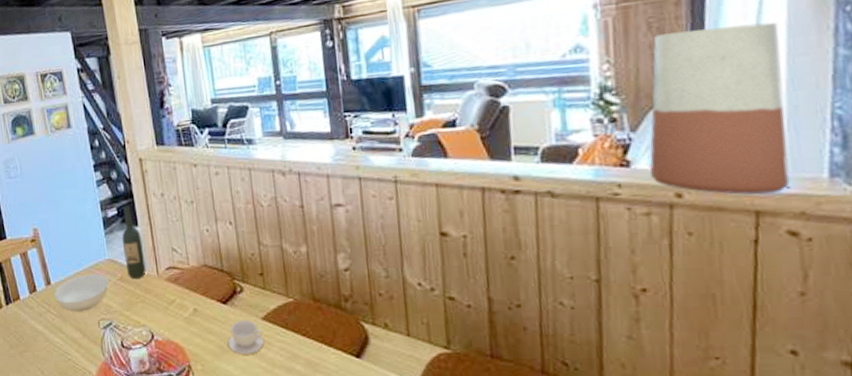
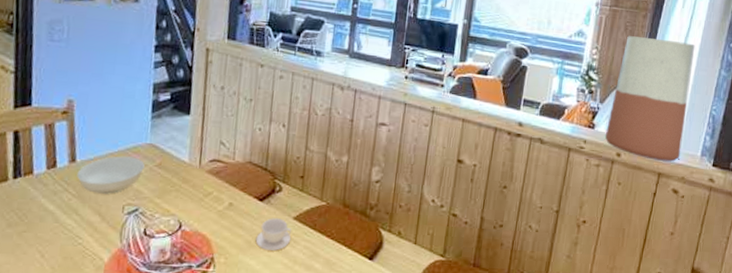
wine bottle: present [121,205,147,279] -> none [167,92,191,167]

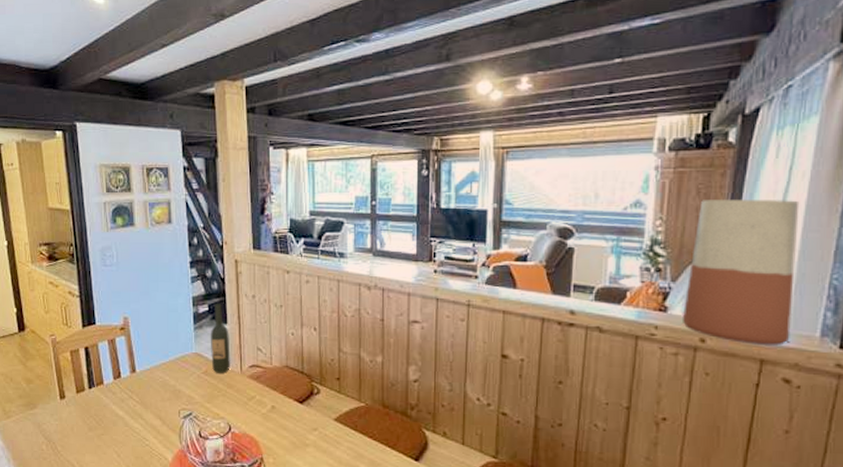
bowl: present [77,156,145,194] -> none [138,365,193,400]
wine bottle: none [167,92,191,167] -> present [210,303,231,373]
teacup: present [255,217,292,250] -> none [300,419,334,451]

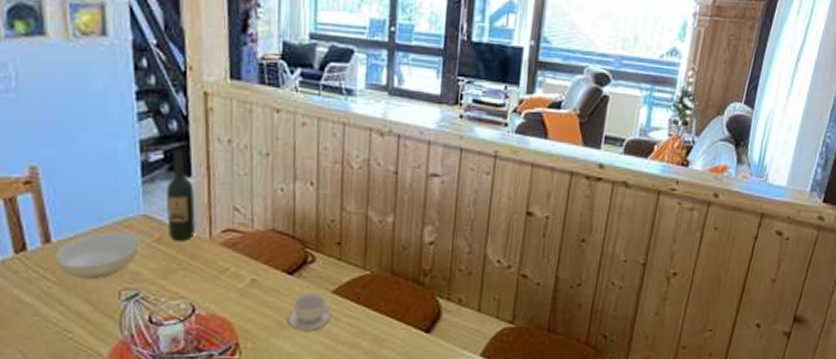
bowl: none [138,365,193,400] -> present [55,232,140,278]
teacup: none [300,419,334,451] -> present [288,292,331,330]
vase: present [681,200,800,346] -> none [700,52,811,200]

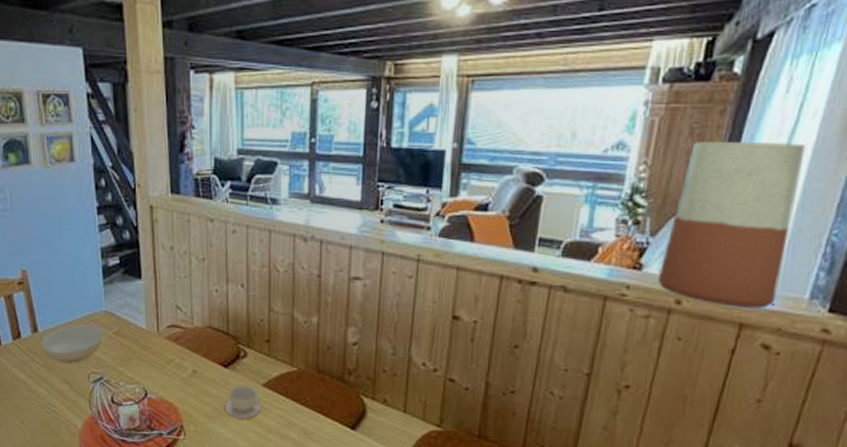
wine bottle: present [165,149,196,241] -> none [122,255,146,334]
vase: none [700,52,811,200] -> present [657,142,807,308]

